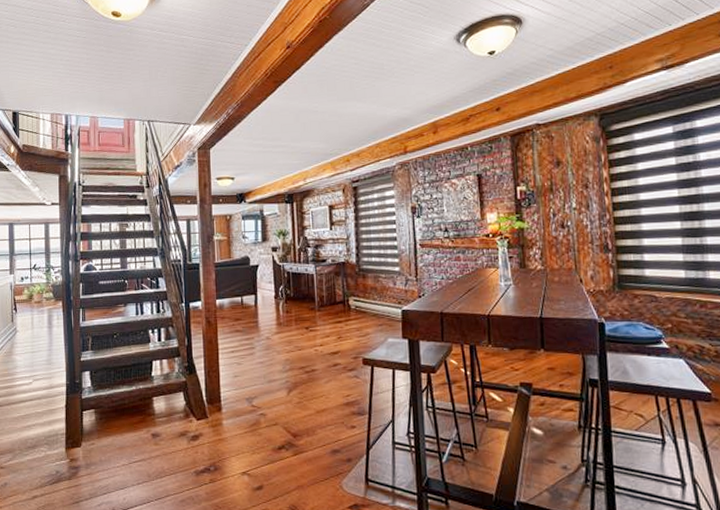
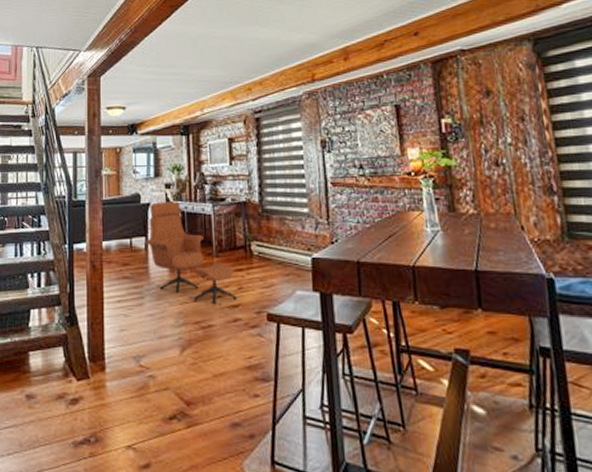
armchair: none [254,263,336,353] -> present [144,202,237,305]

